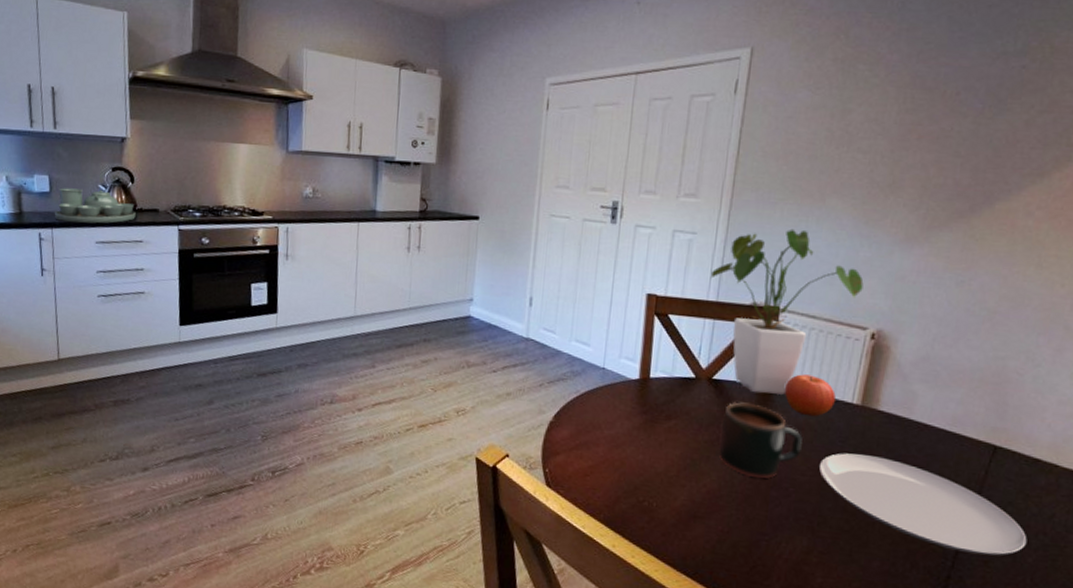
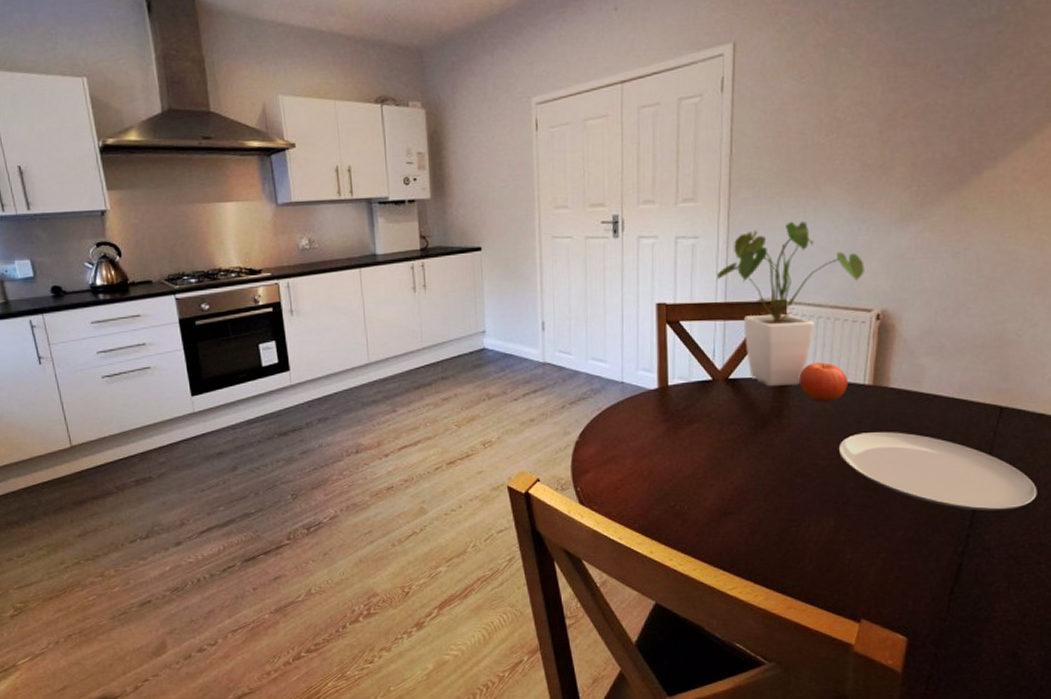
tea set: present [54,188,137,224] -> none [42,267,130,306]
mug: present [718,401,803,479] -> none [742,397,820,469]

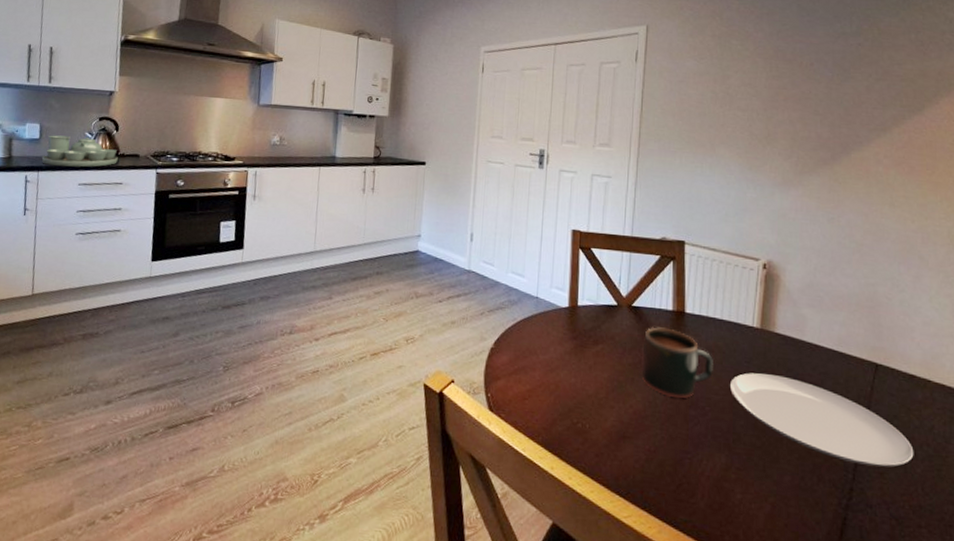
tea set: none [42,267,130,306] -> present [41,135,119,168]
house plant: present [717,221,865,386] -> none [626,173,753,320]
mug: none [742,397,820,469] -> present [641,326,713,399]
fruit: present [798,362,848,403] -> none [694,301,738,340]

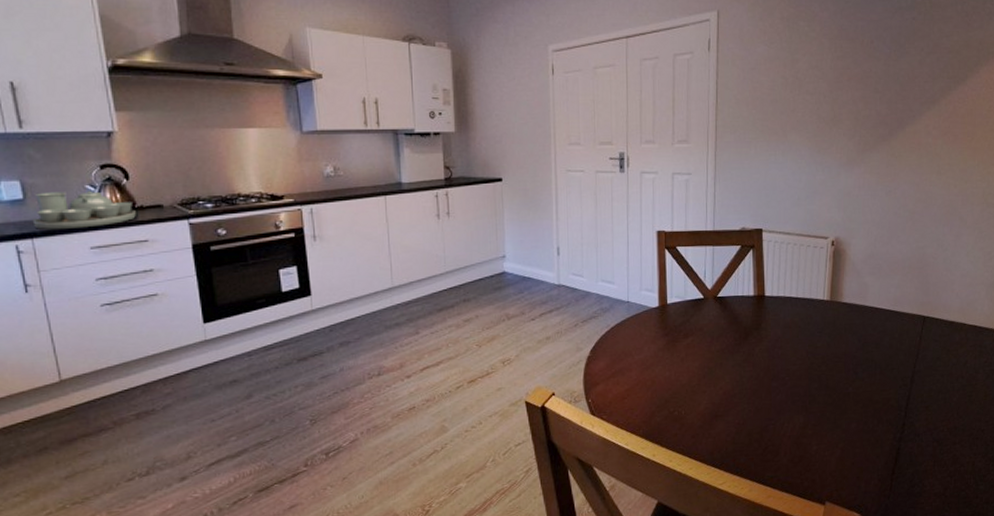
mug: present [641,326,713,399] -> none [728,312,791,375]
plate: present [730,372,914,468] -> none [806,339,952,403]

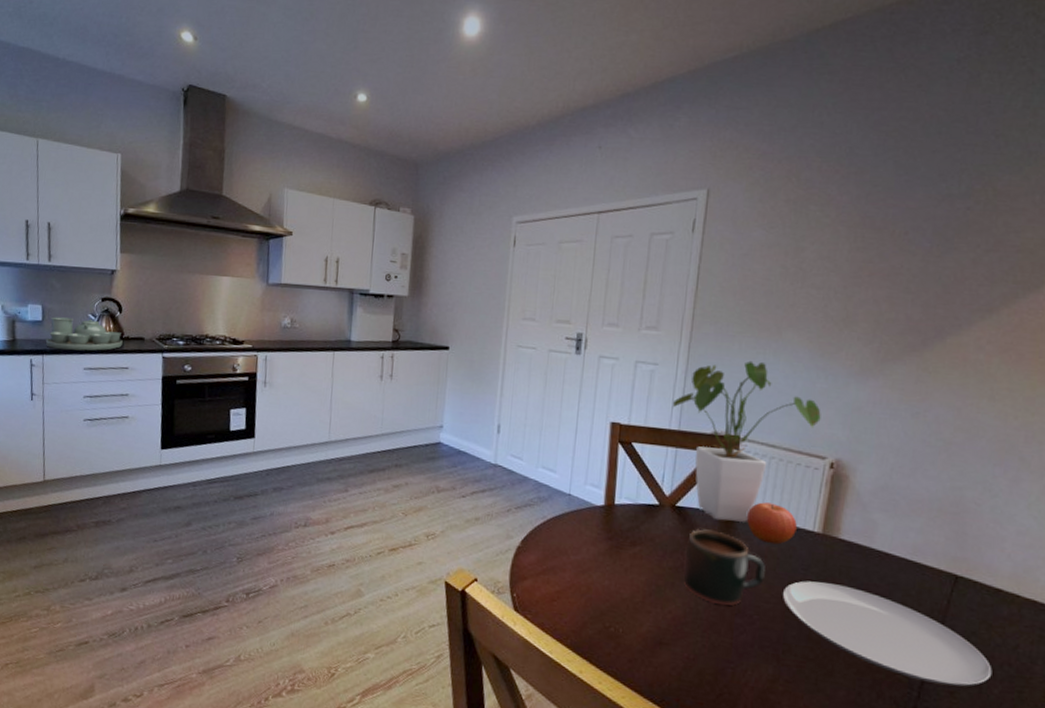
house plant: none [707,162,822,303] -> present [673,360,821,522]
mug: none [728,312,791,375] -> present [683,528,765,606]
fruit: none [773,282,811,316] -> present [746,502,797,545]
plate: none [806,339,952,403] -> present [783,580,992,687]

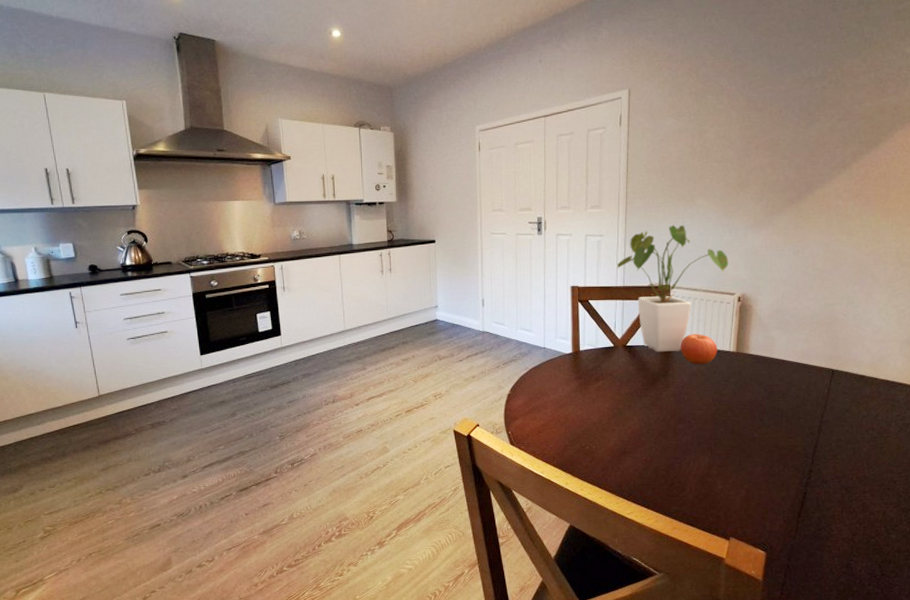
tea set: present [45,317,124,352] -> none [81,250,153,281]
mug: present [683,528,765,606] -> none [637,360,697,417]
plate: present [783,580,992,687] -> none [712,388,862,452]

